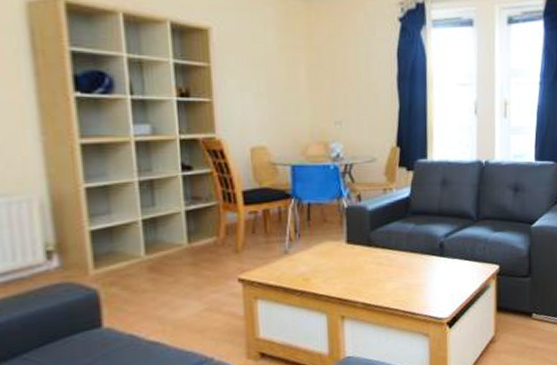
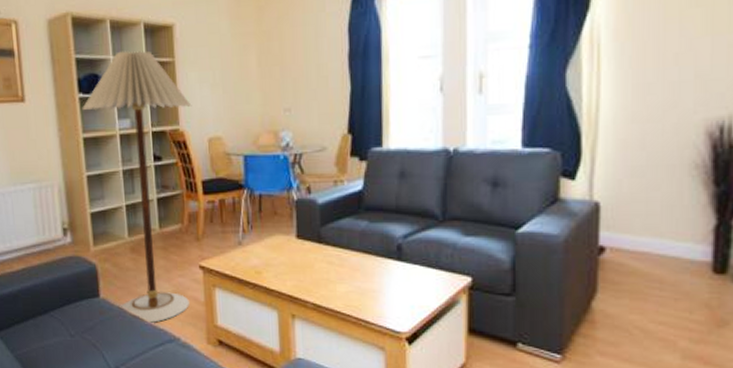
floor lamp: none [79,49,232,349] -> present [82,51,192,324]

